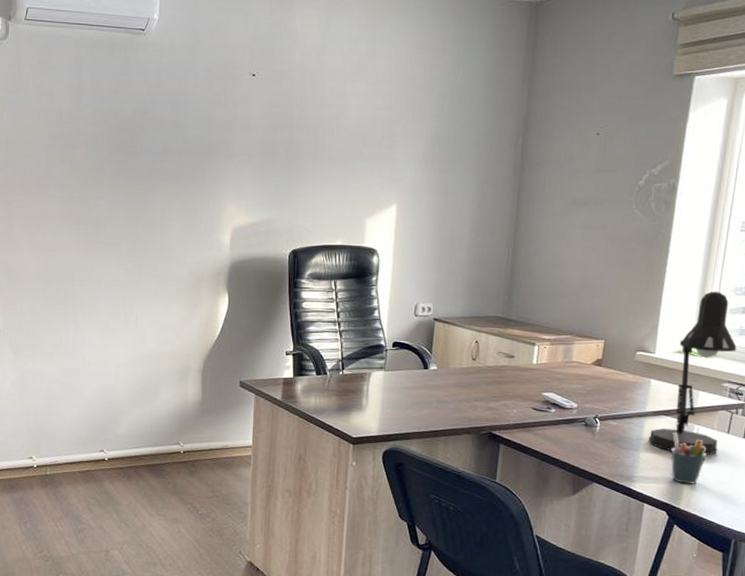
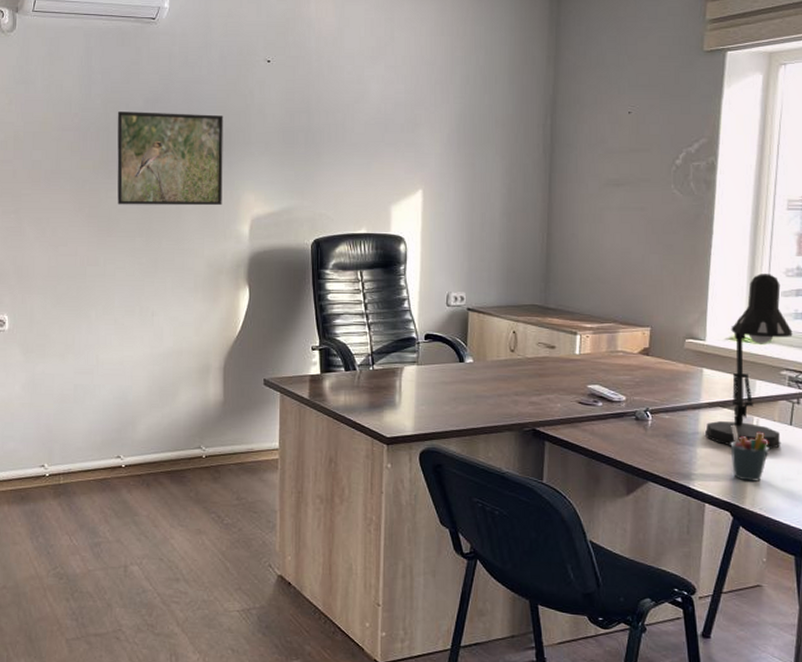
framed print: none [105,121,209,216] -> present [117,111,224,206]

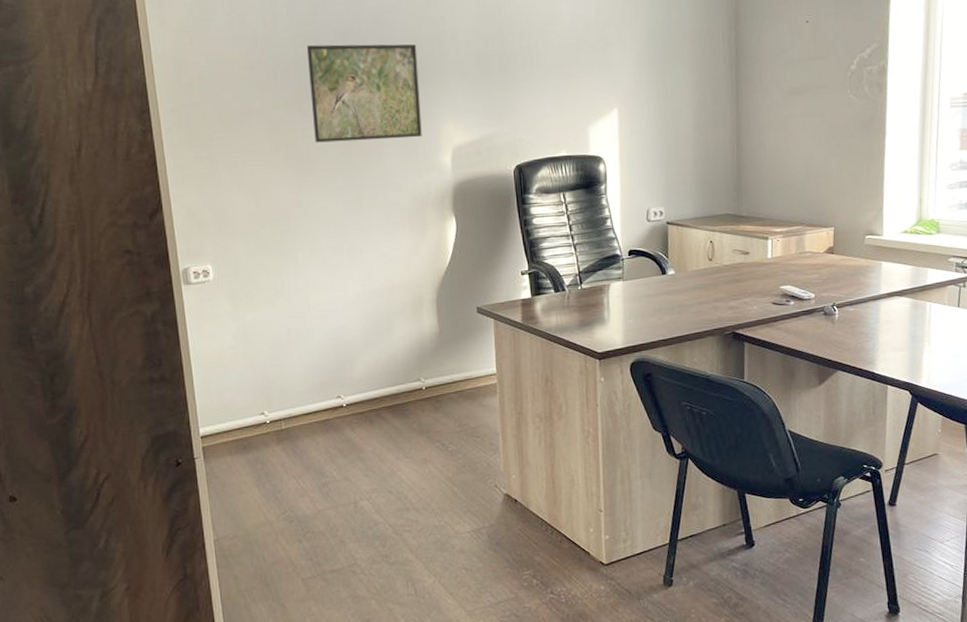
desk lamp: present [705,274,793,449] -> none [885,169,958,331]
pen holder: present [730,424,769,482] -> none [907,311,941,362]

